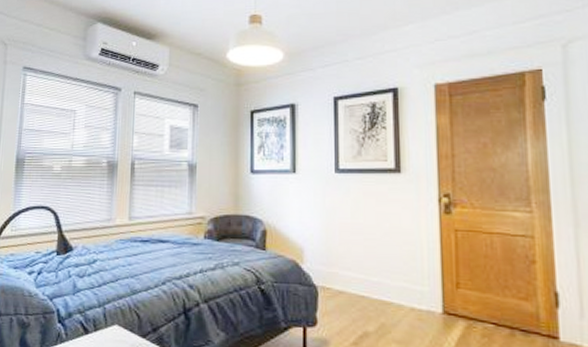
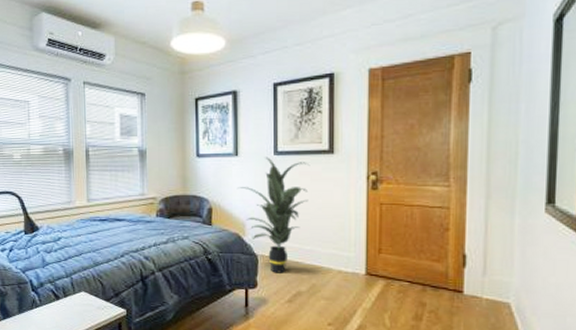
indoor plant: none [295,175,375,309] -> present [238,157,310,273]

